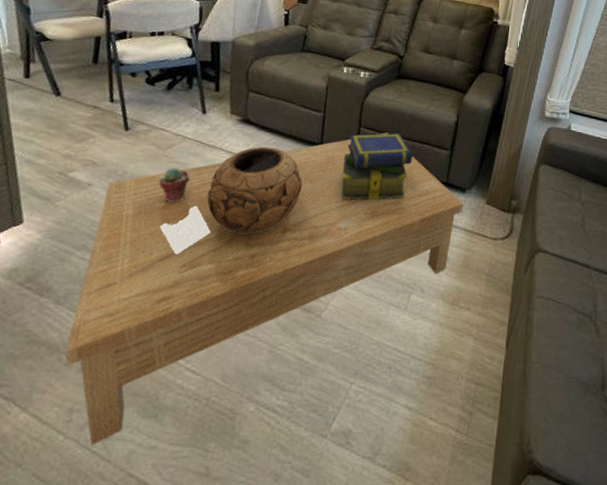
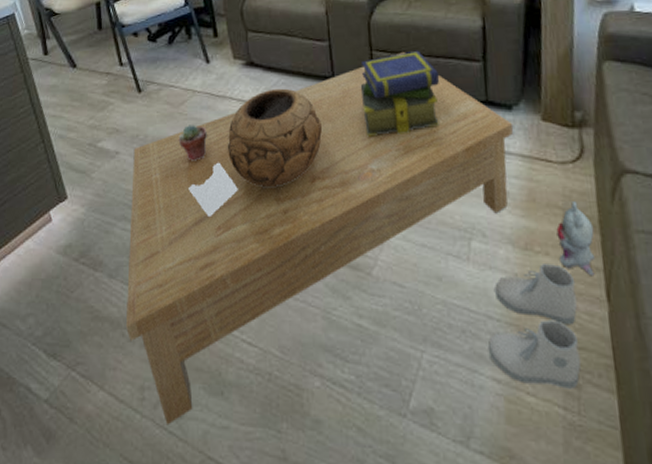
boots: none [406,317,485,416] -> present [487,264,581,389]
plush toy: none [477,270,508,329] -> present [556,201,595,276]

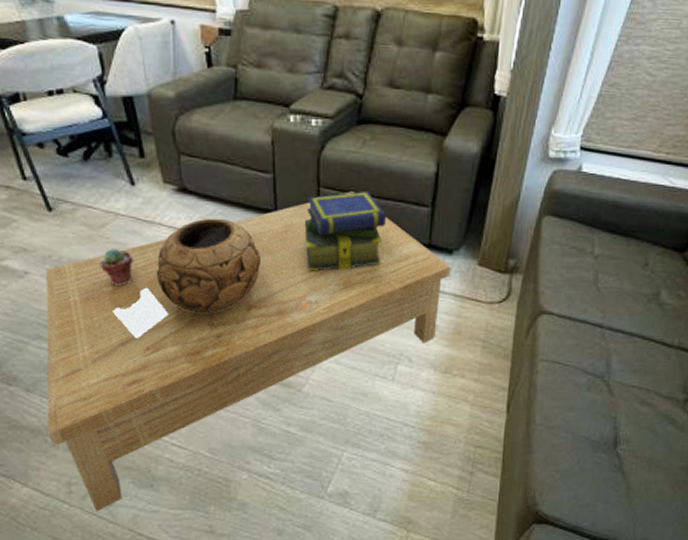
boots: present [487,264,581,389] -> none [401,384,483,475]
plush toy: present [556,201,595,276] -> none [473,335,507,394]

